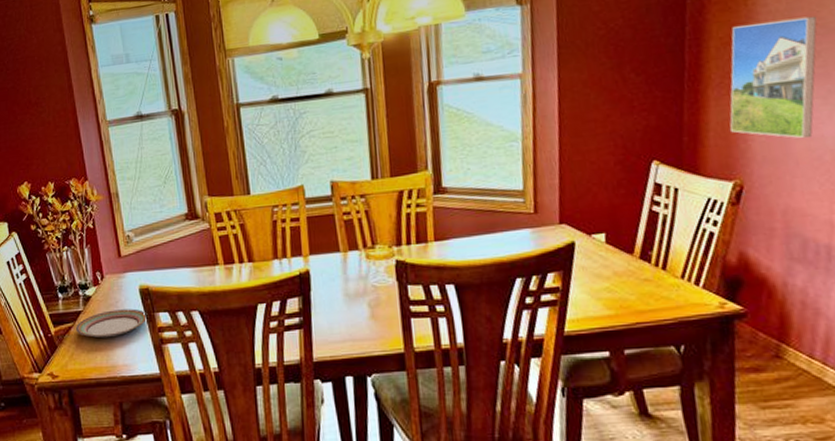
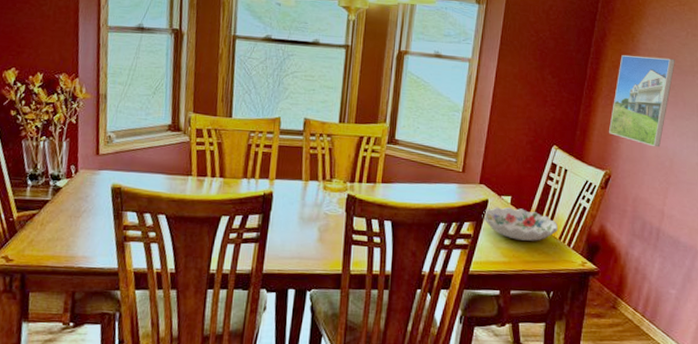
plate: present [75,308,148,338] -> none [39,203,116,229]
decorative bowl: none [569,246,677,286] -> present [482,206,558,241]

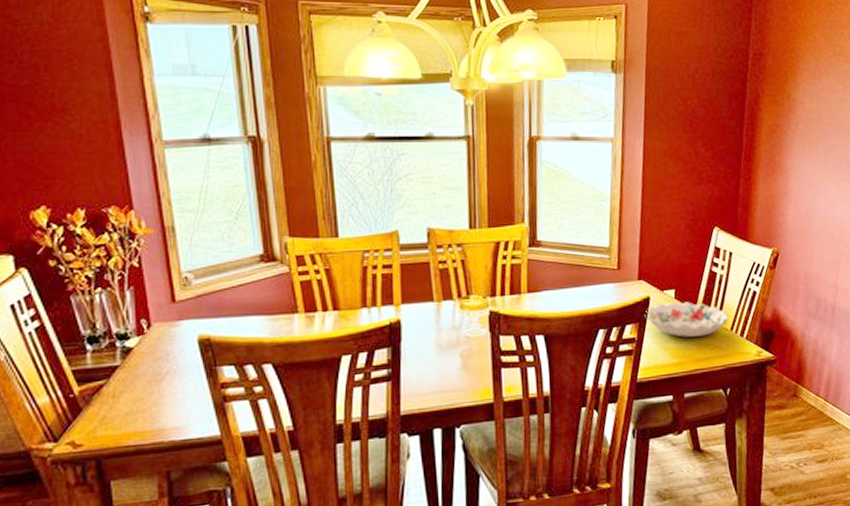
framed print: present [609,55,675,148] -> none [772,116,835,217]

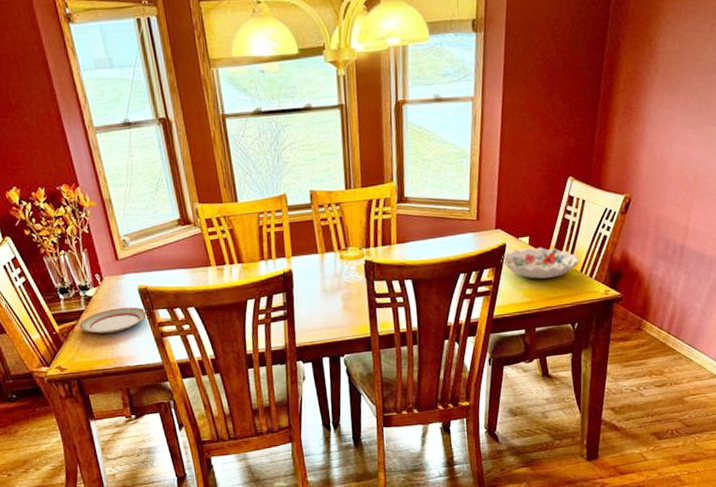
plate: none [109,362,208,398] -> present [79,307,148,334]

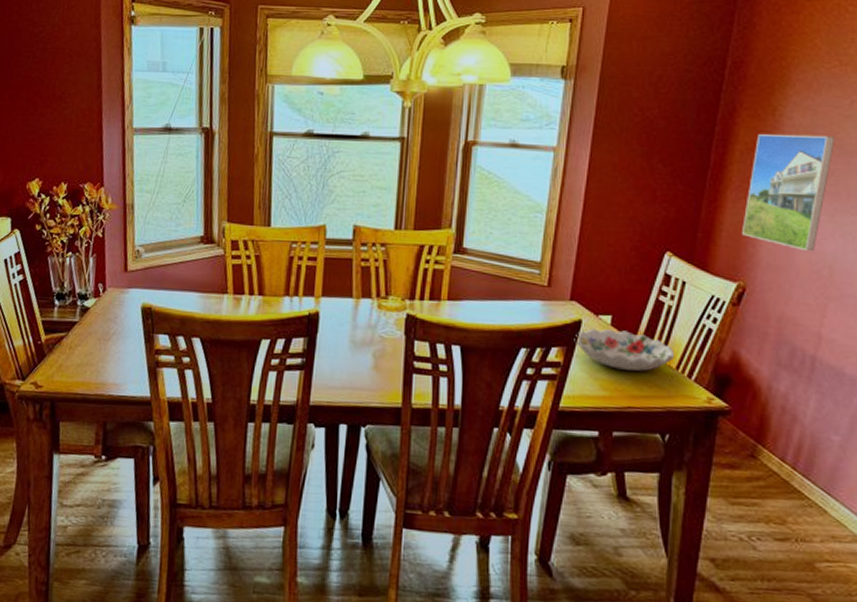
plate: present [79,307,148,334] -> none [67,325,147,354]
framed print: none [627,58,698,161] -> present [742,134,835,252]

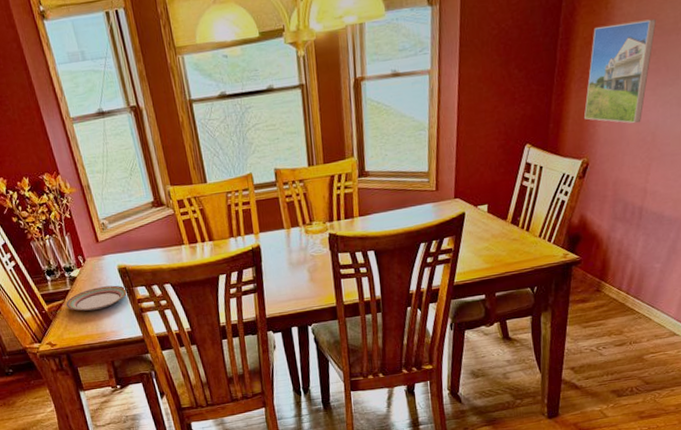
plate: none [67,325,147,354] -> present [65,285,128,311]
decorative bowl: present [574,328,674,371] -> none [460,214,537,246]

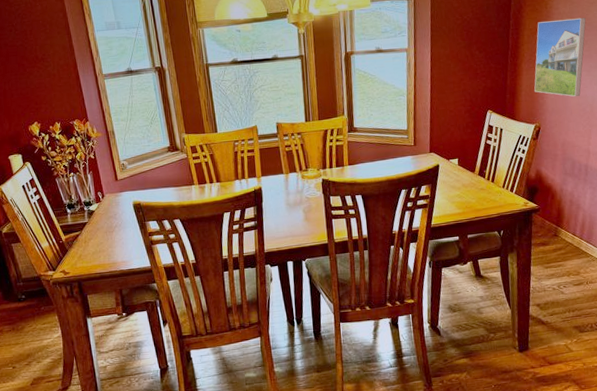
plate: present [65,285,128,311] -> none [82,219,140,242]

